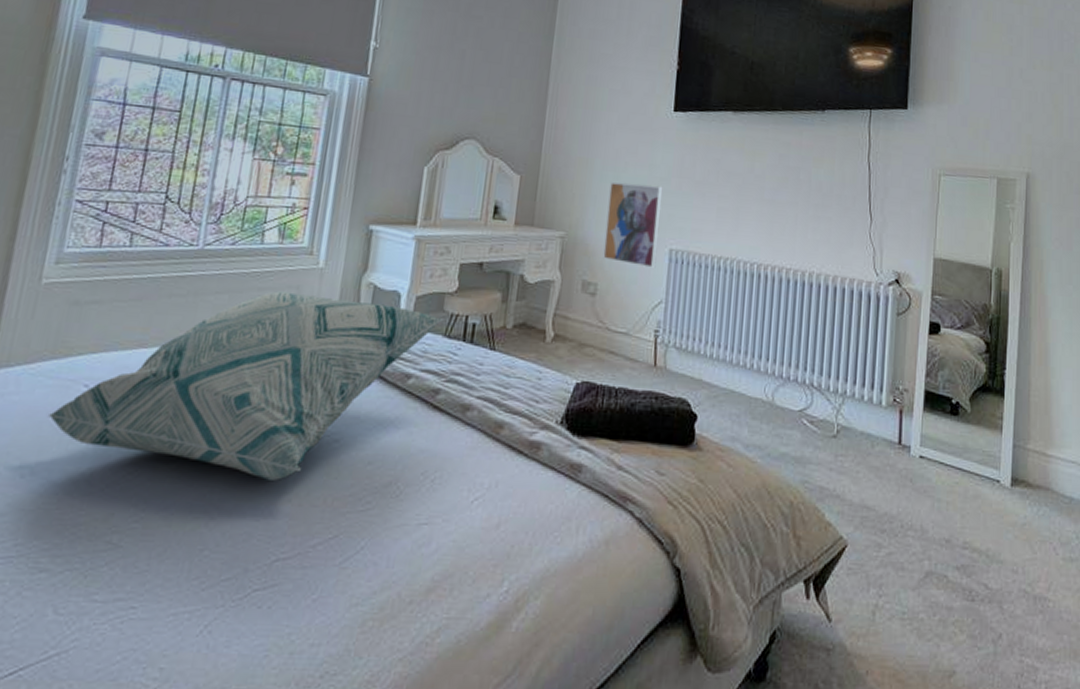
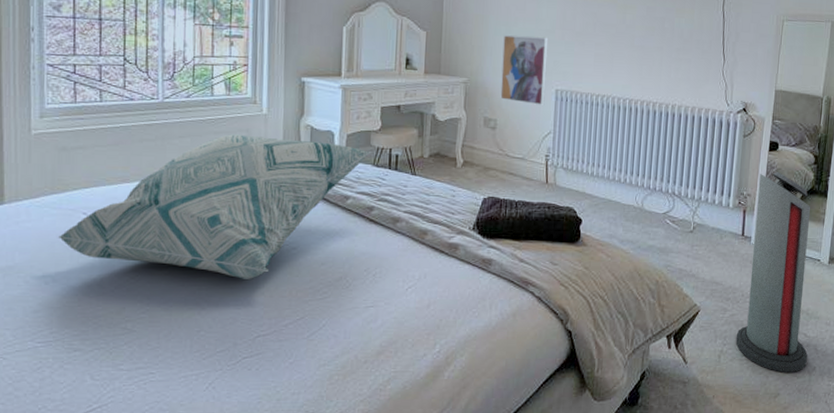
air purifier: none [894,362,990,641] -> present [735,172,811,373]

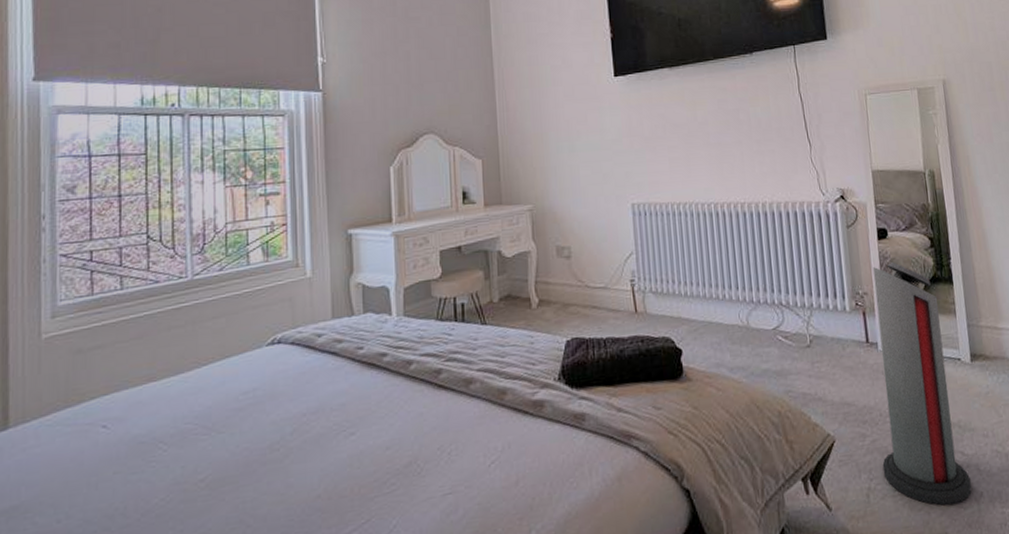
decorative pillow: present [58,134,372,279] -> none [73,300,433,482]
wall art: present [500,34,549,105] -> none [566,147,622,225]

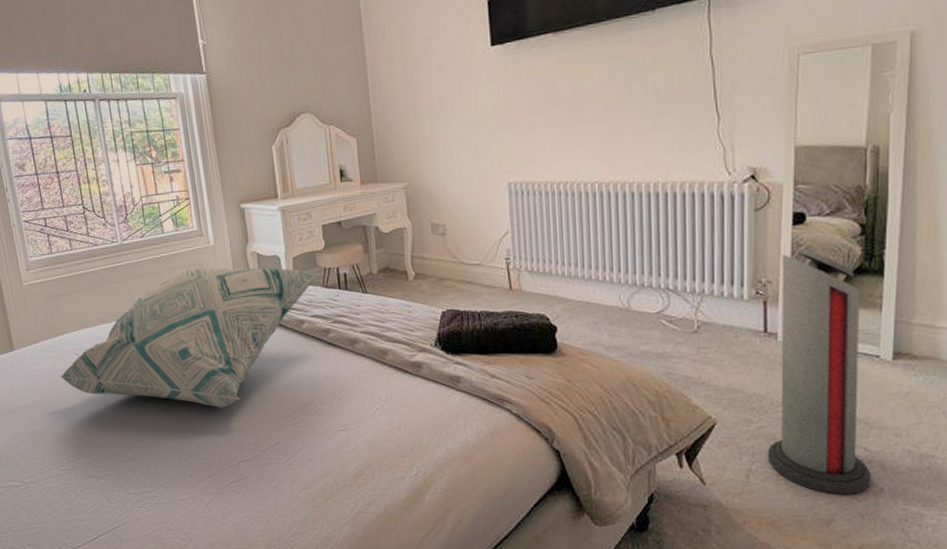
decorative pillow: none [73,300,433,482] -> present [60,267,319,408]

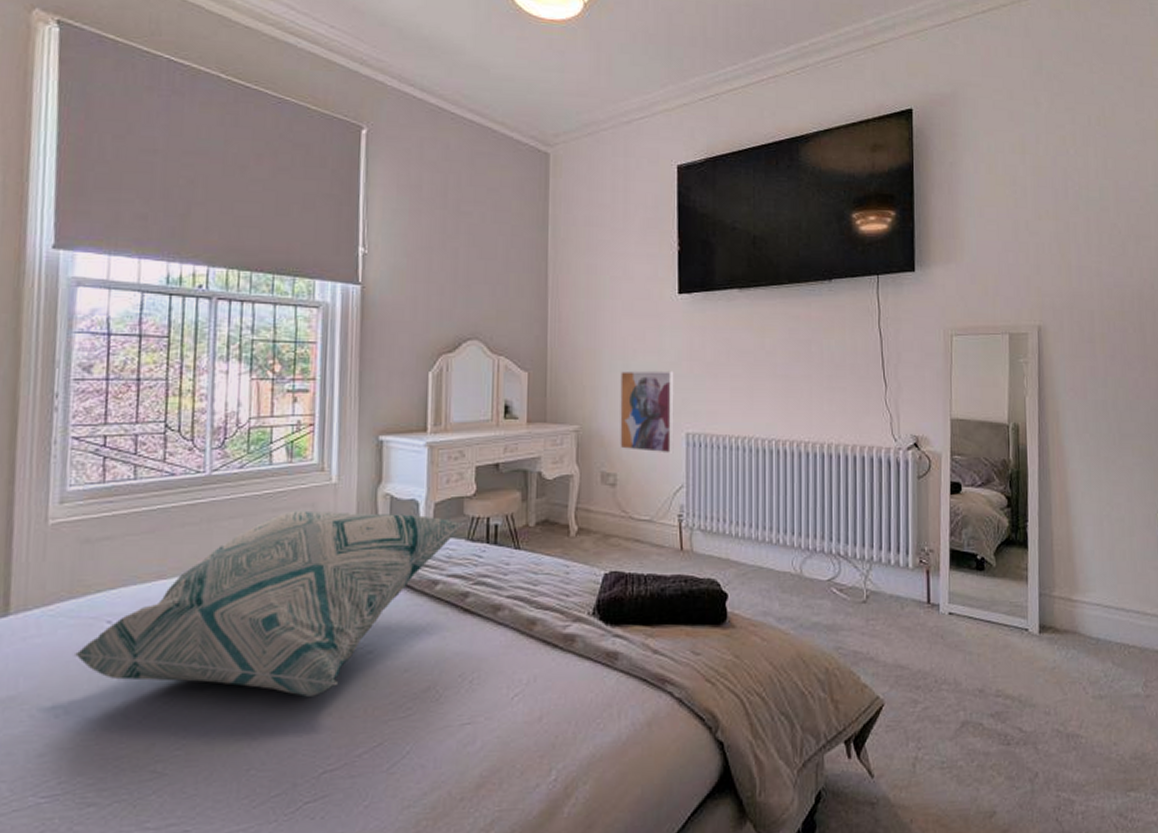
wall art: none [439,123,497,204] -> present [619,370,674,453]
air purifier: present [767,250,871,495] -> none [932,520,1026,783]

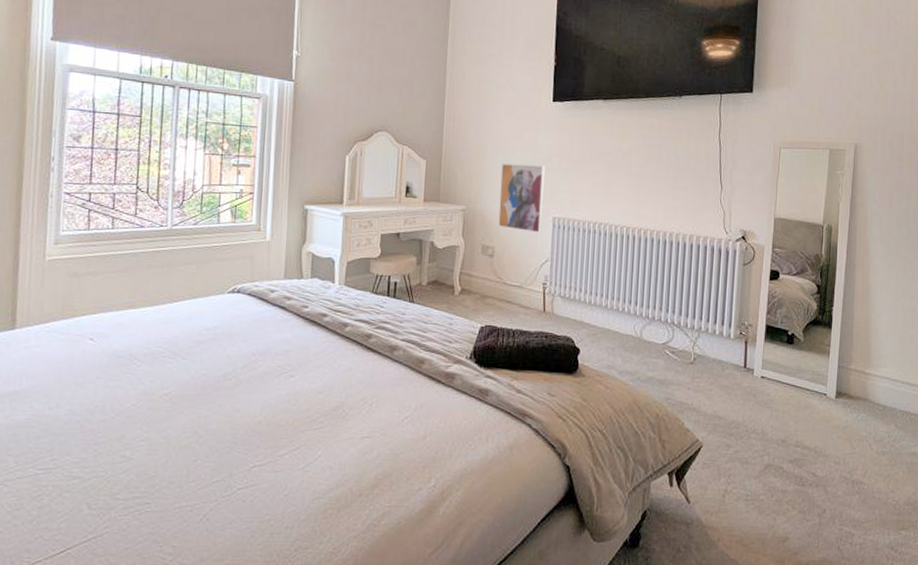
decorative pillow: present [75,510,465,697] -> none [65,261,371,407]

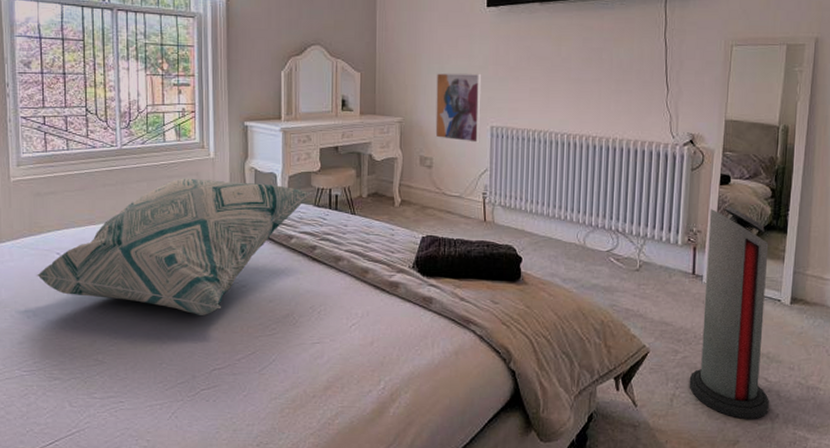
decorative pillow: none [65,261,371,407] -> present [37,178,312,315]
air purifier: none [740,302,817,515] -> present [689,207,769,419]

